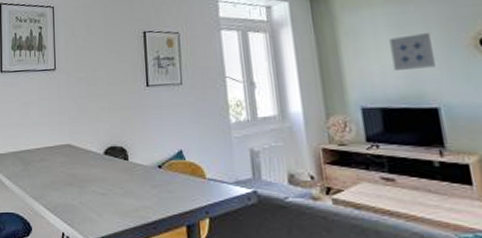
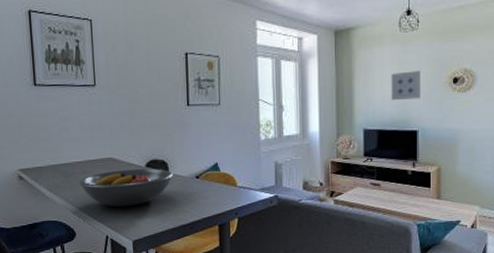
fruit bowl: none [37,156,133,200] -> present [79,168,173,207]

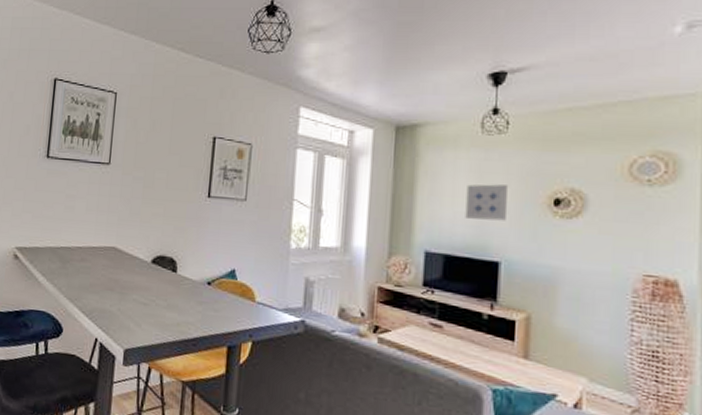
fruit bowl: present [79,168,173,207] -> none [75,262,181,308]

